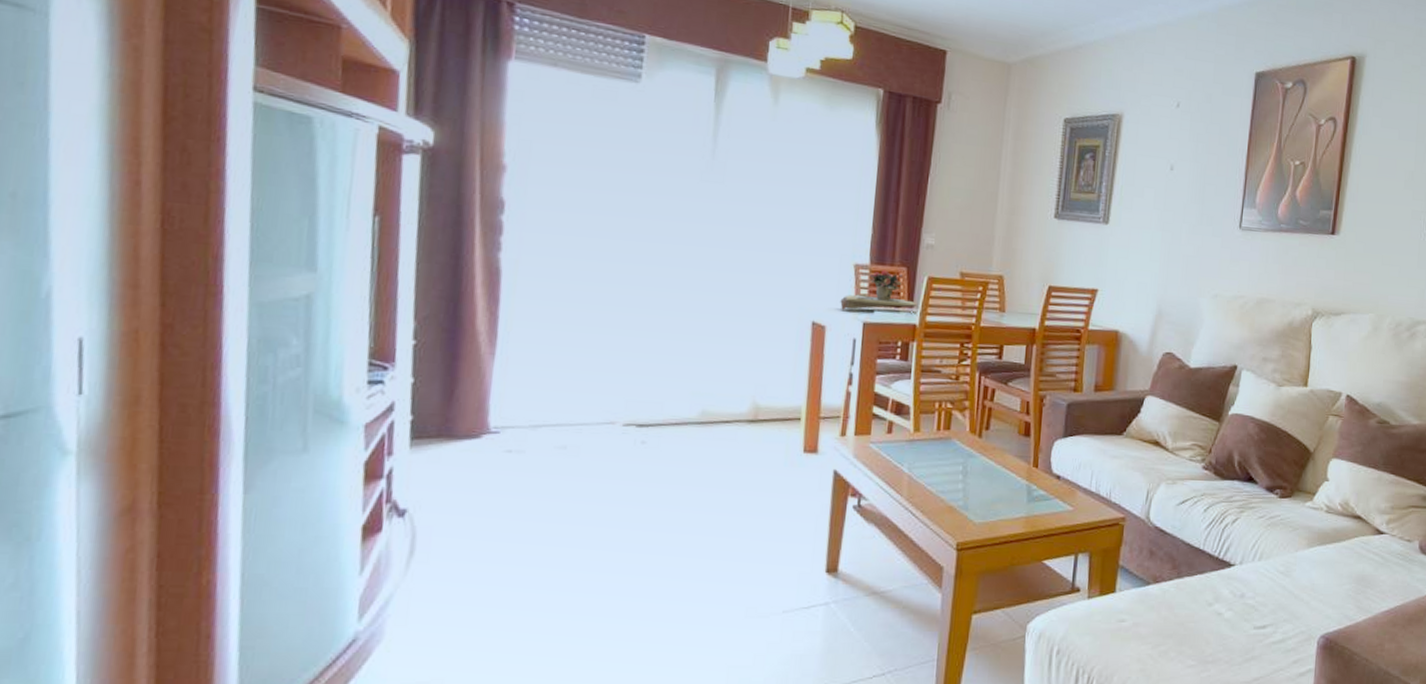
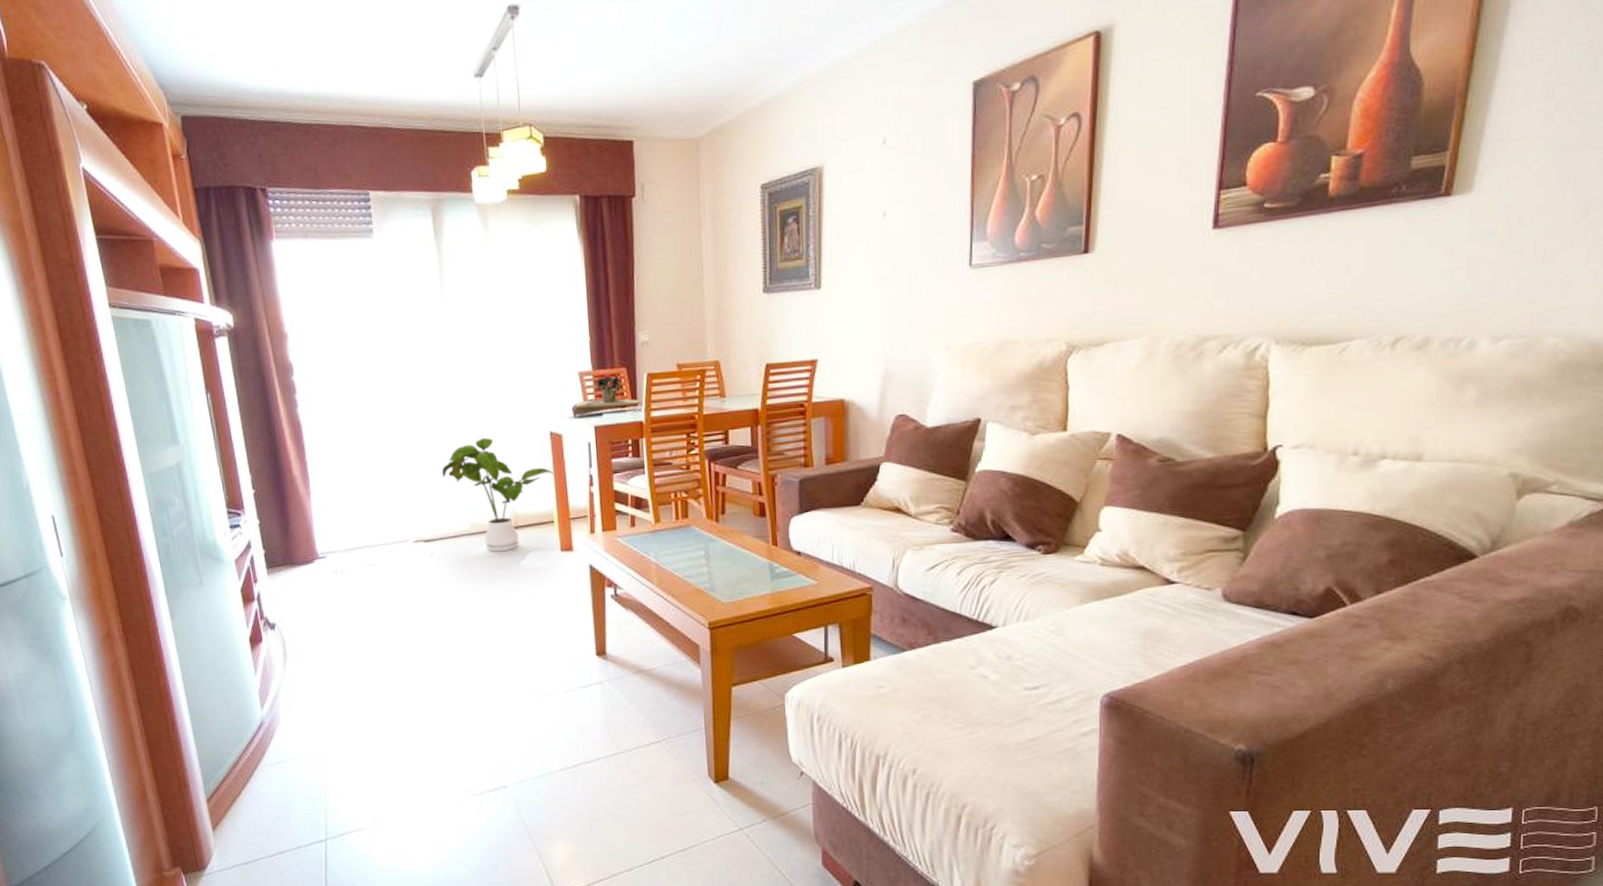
house plant: none [674,318,810,447] -> present [441,438,555,552]

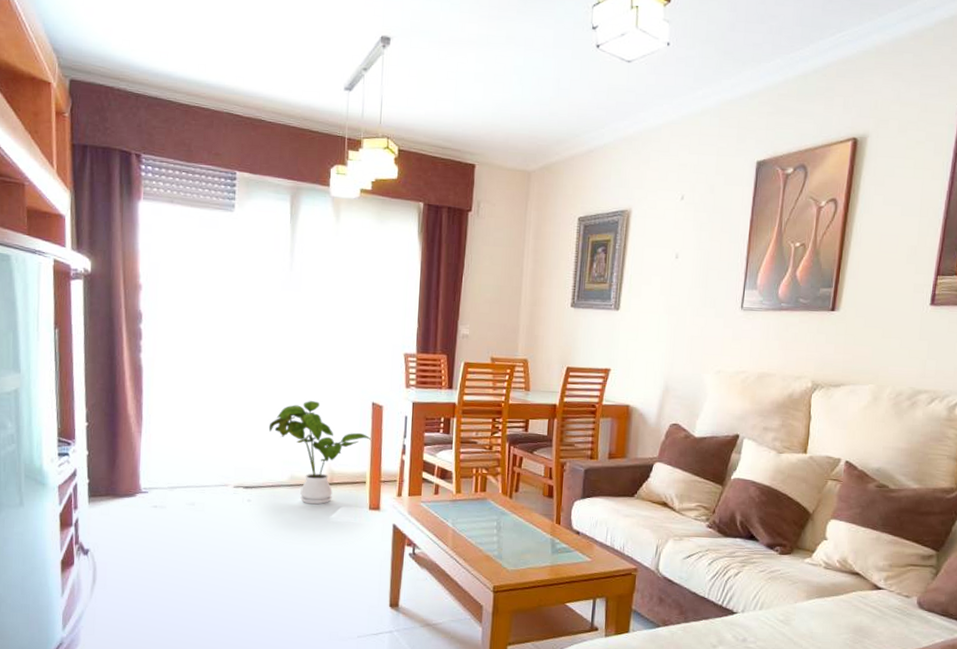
flower arrangement: present [571,373,641,417] -> none [394,358,456,392]

